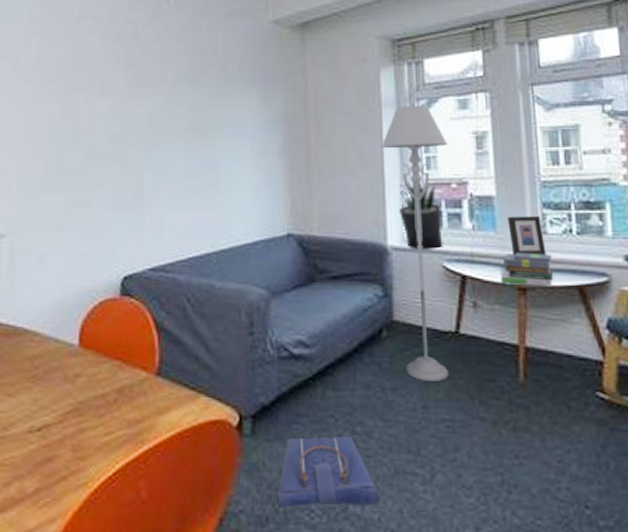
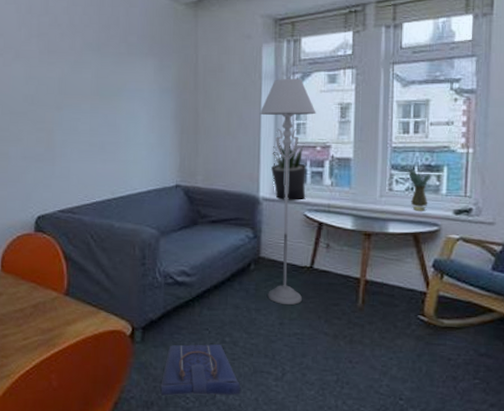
books: present [501,252,554,287] -> none [352,205,395,233]
picture frame: present [508,216,547,255] -> none [361,175,390,208]
vase: none [562,207,591,258] -> present [407,169,430,211]

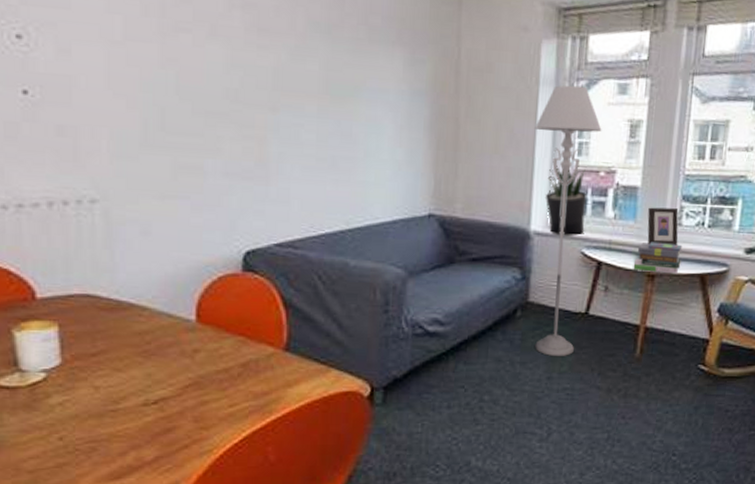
tote bag: present [160,343,241,396] -> none [405,403,500,465]
books: none [352,205,395,233] -> present [634,242,683,274]
picture frame: none [361,175,390,208] -> present [647,207,679,246]
vase: present [407,169,430,211] -> none [699,201,724,250]

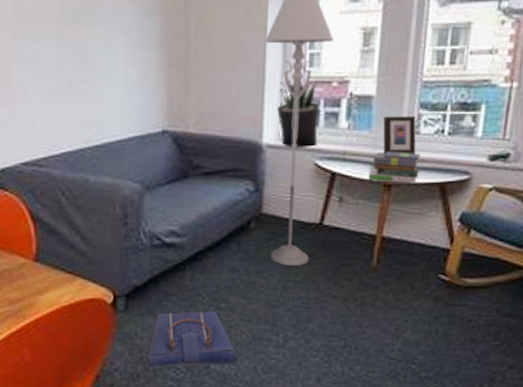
tote bag: none [405,403,500,465] -> present [147,310,238,367]

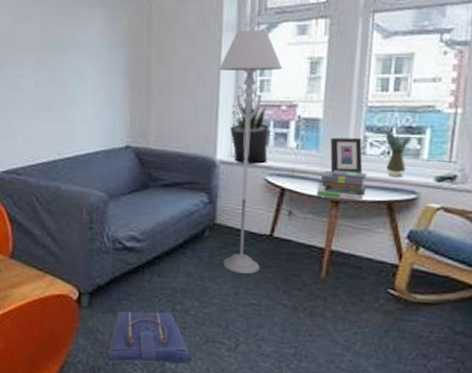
vase: none [438,108,465,158] -> present [384,131,410,178]

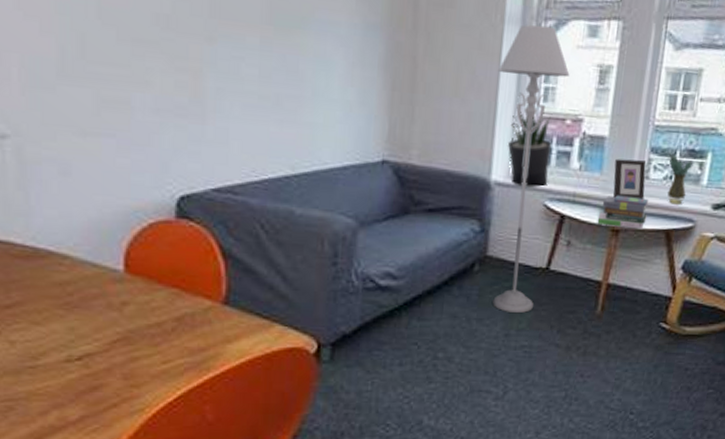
tote bag: present [108,311,192,364] -> none [353,360,454,424]

